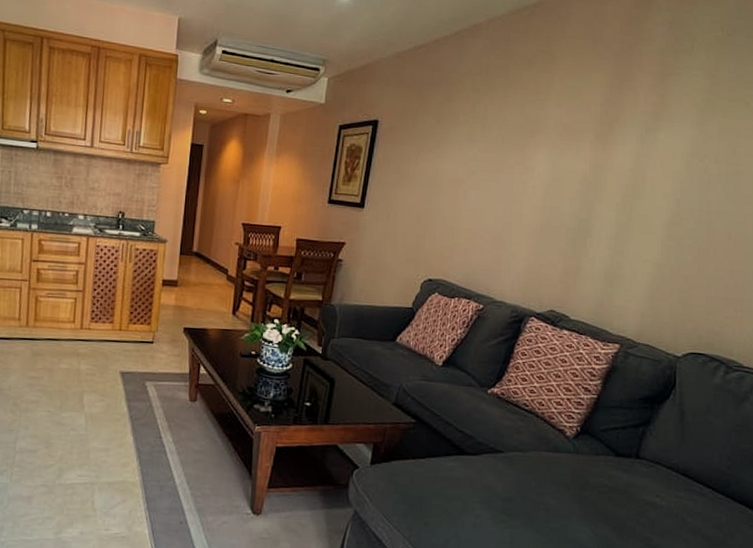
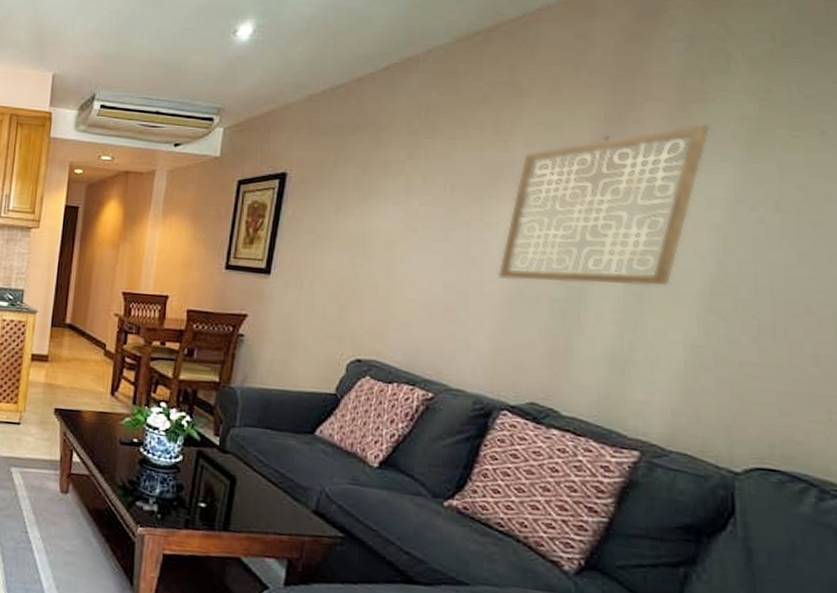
wall art: none [532,93,679,219] -> present [497,123,711,286]

